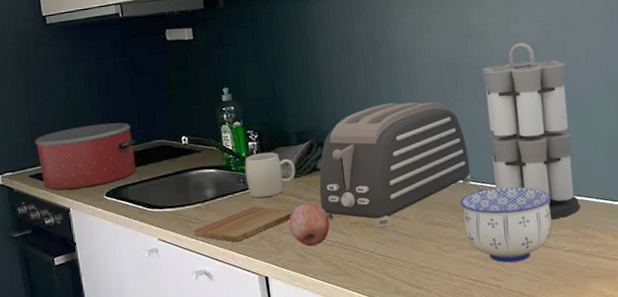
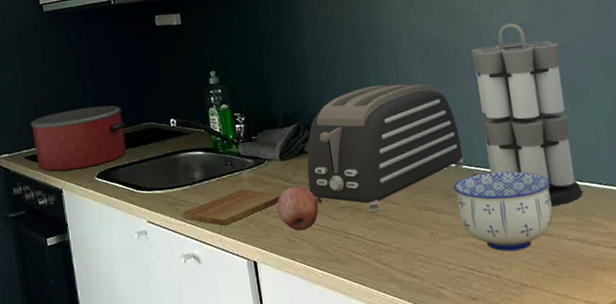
mug: present [244,152,296,198] -> none [232,134,283,181]

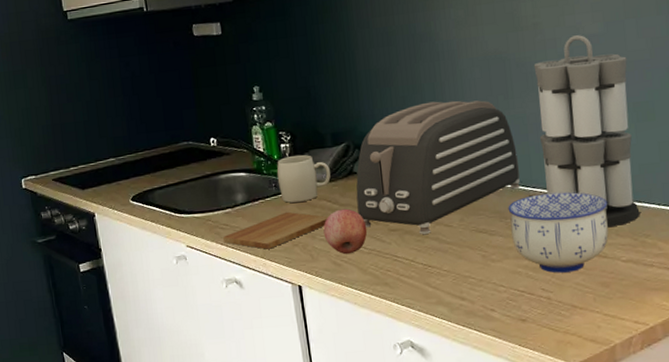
cooking pot: present [30,105,127,172] -> none [57,123,163,195]
mug: none [232,134,283,181] -> present [276,154,331,203]

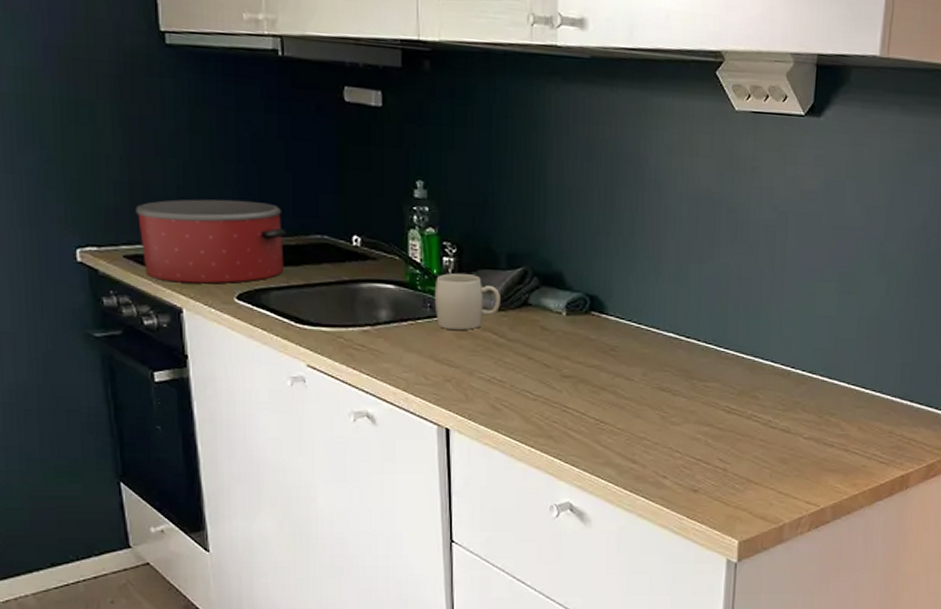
cooking pot: none [57,123,163,195] -> present [135,199,286,284]
cutting board: present [223,211,329,250] -> none [357,339,492,381]
fruit: present [323,208,368,255] -> none [484,344,536,399]
toaster: present [356,100,520,234] -> none [528,235,715,385]
bowl: present [508,192,609,273] -> none [696,356,800,444]
spice rack: present [533,35,640,228] -> none [739,188,841,402]

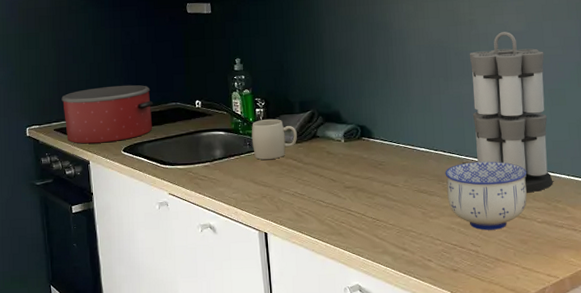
bowl: none [696,356,800,444] -> present [445,161,527,230]
spice rack: none [739,188,841,402] -> present [469,32,553,193]

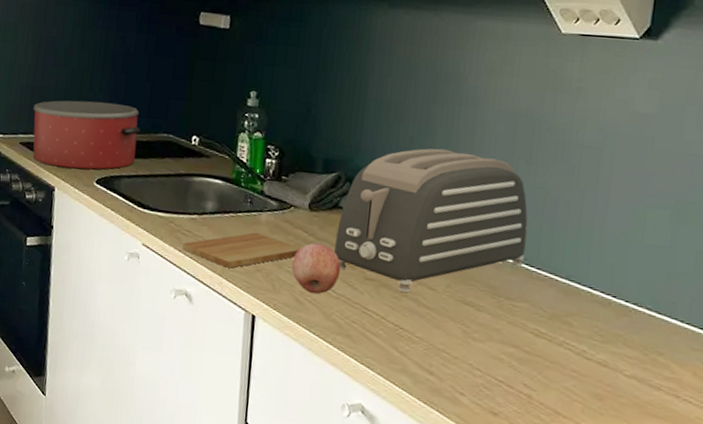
cutting board: none [201,167,294,200] -> present [182,232,301,268]
mug: present [251,118,297,160] -> none [254,173,314,226]
fruit: none [288,167,326,207] -> present [291,243,341,294]
toaster: none [318,79,456,192] -> present [334,148,528,292]
bowl: present [445,161,527,230] -> none [501,277,622,374]
spice rack: present [469,32,553,193] -> none [553,110,679,335]

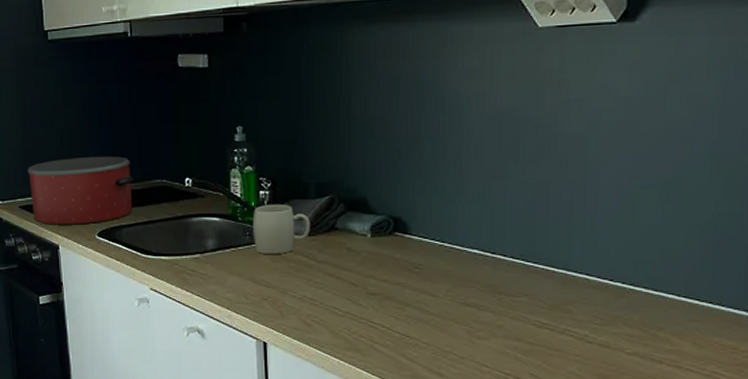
cutting board: present [182,232,301,268] -> none [189,263,303,301]
mug: none [254,173,314,226] -> present [252,203,310,254]
fruit: present [291,243,341,294] -> none [296,266,344,315]
toaster: present [334,148,528,292] -> none [336,158,522,301]

